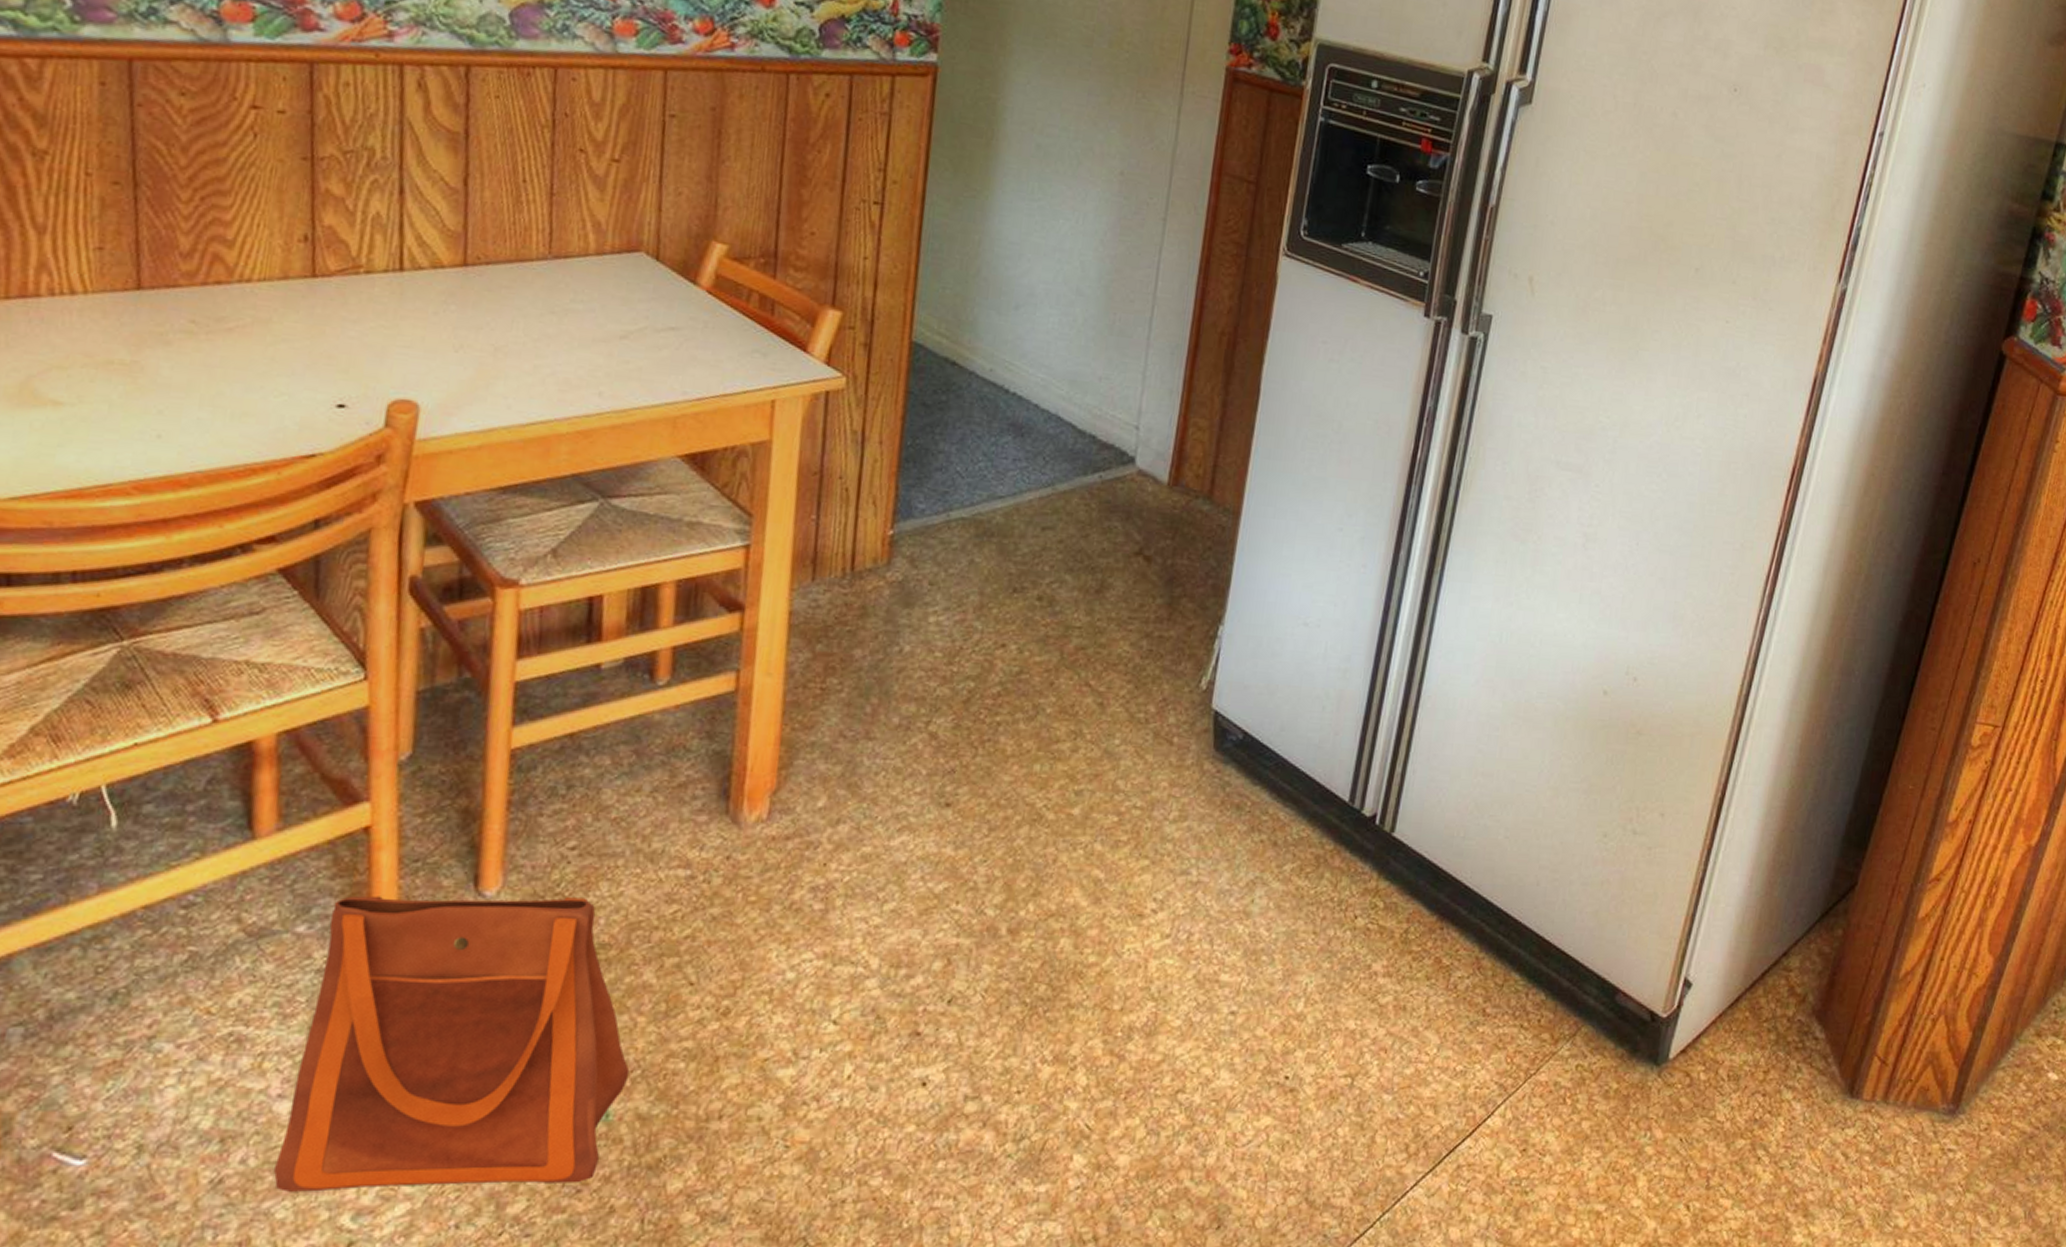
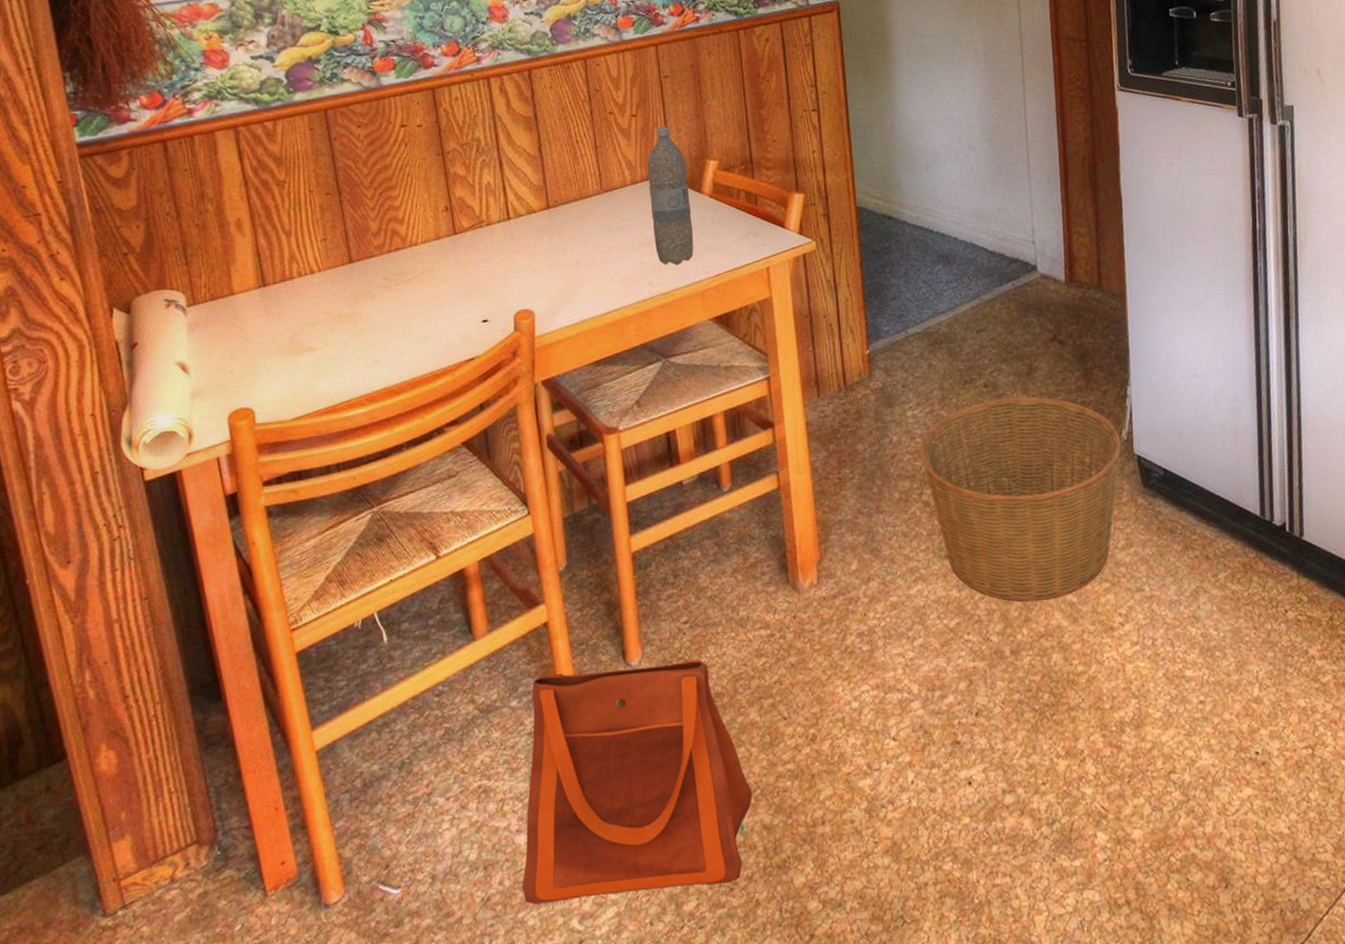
water bottle: none [616,183,682,376] -> present [647,126,694,265]
basket: none [937,617,1198,873] -> present [920,396,1121,602]

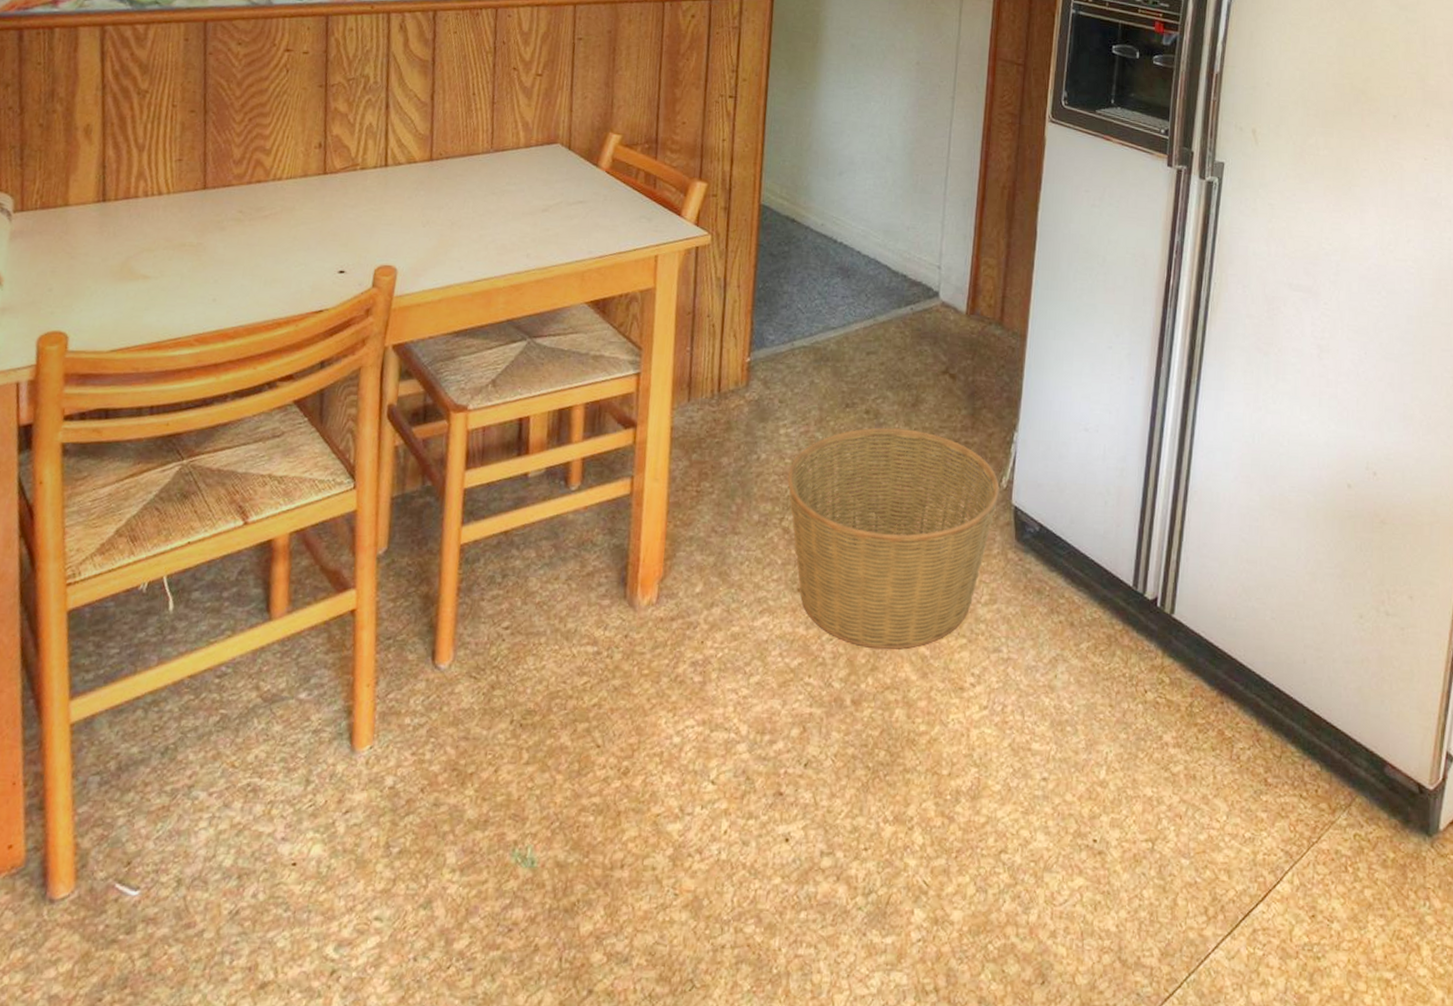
shopping bag: present [521,660,753,904] -> none [276,668,551,924]
water bottle: present [647,126,694,265] -> none [539,91,587,240]

